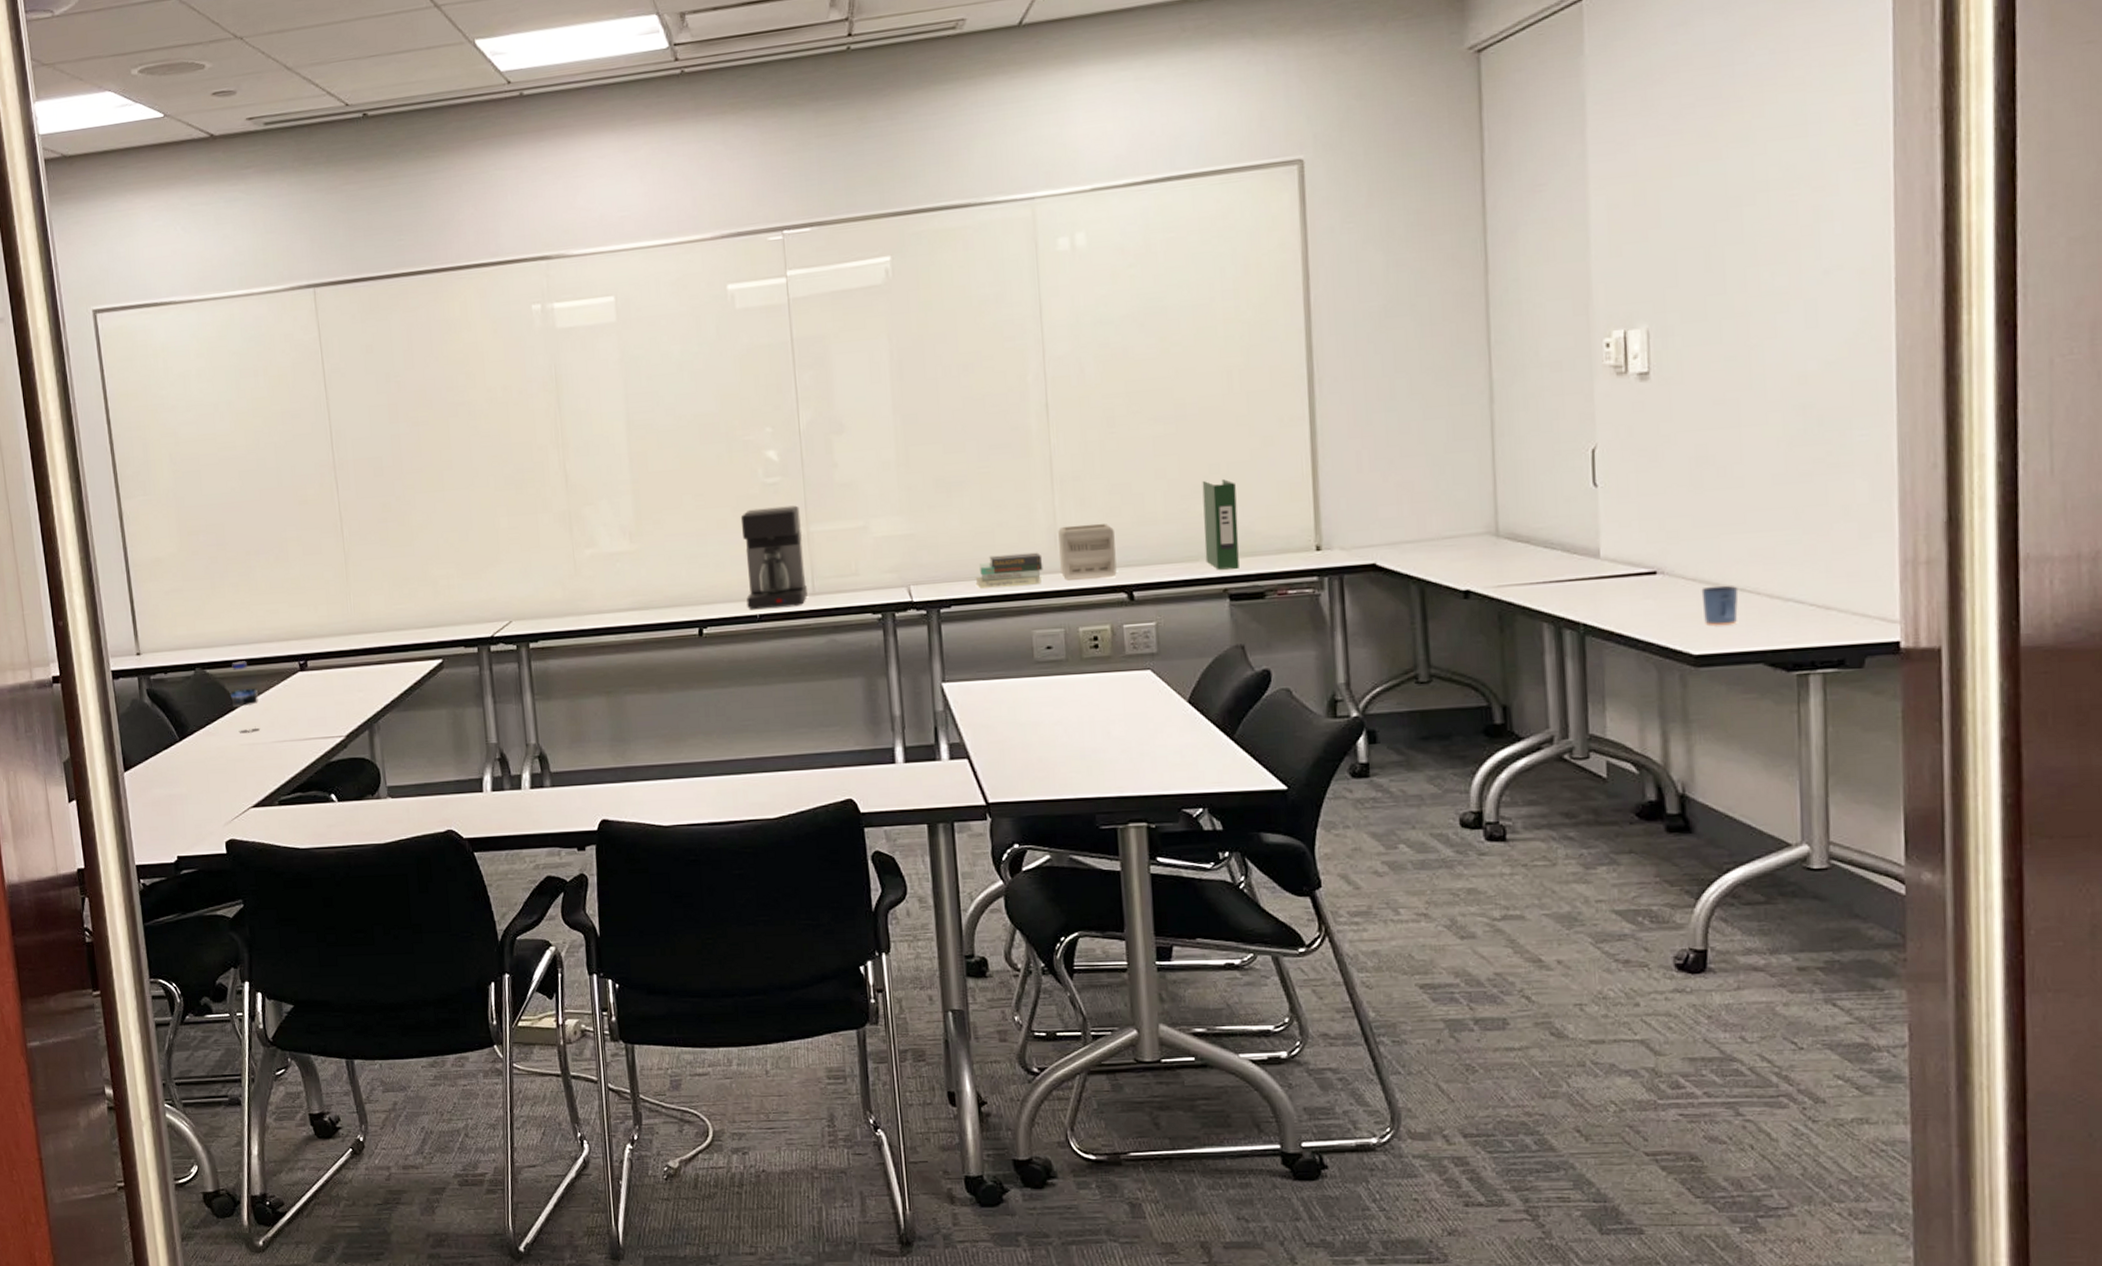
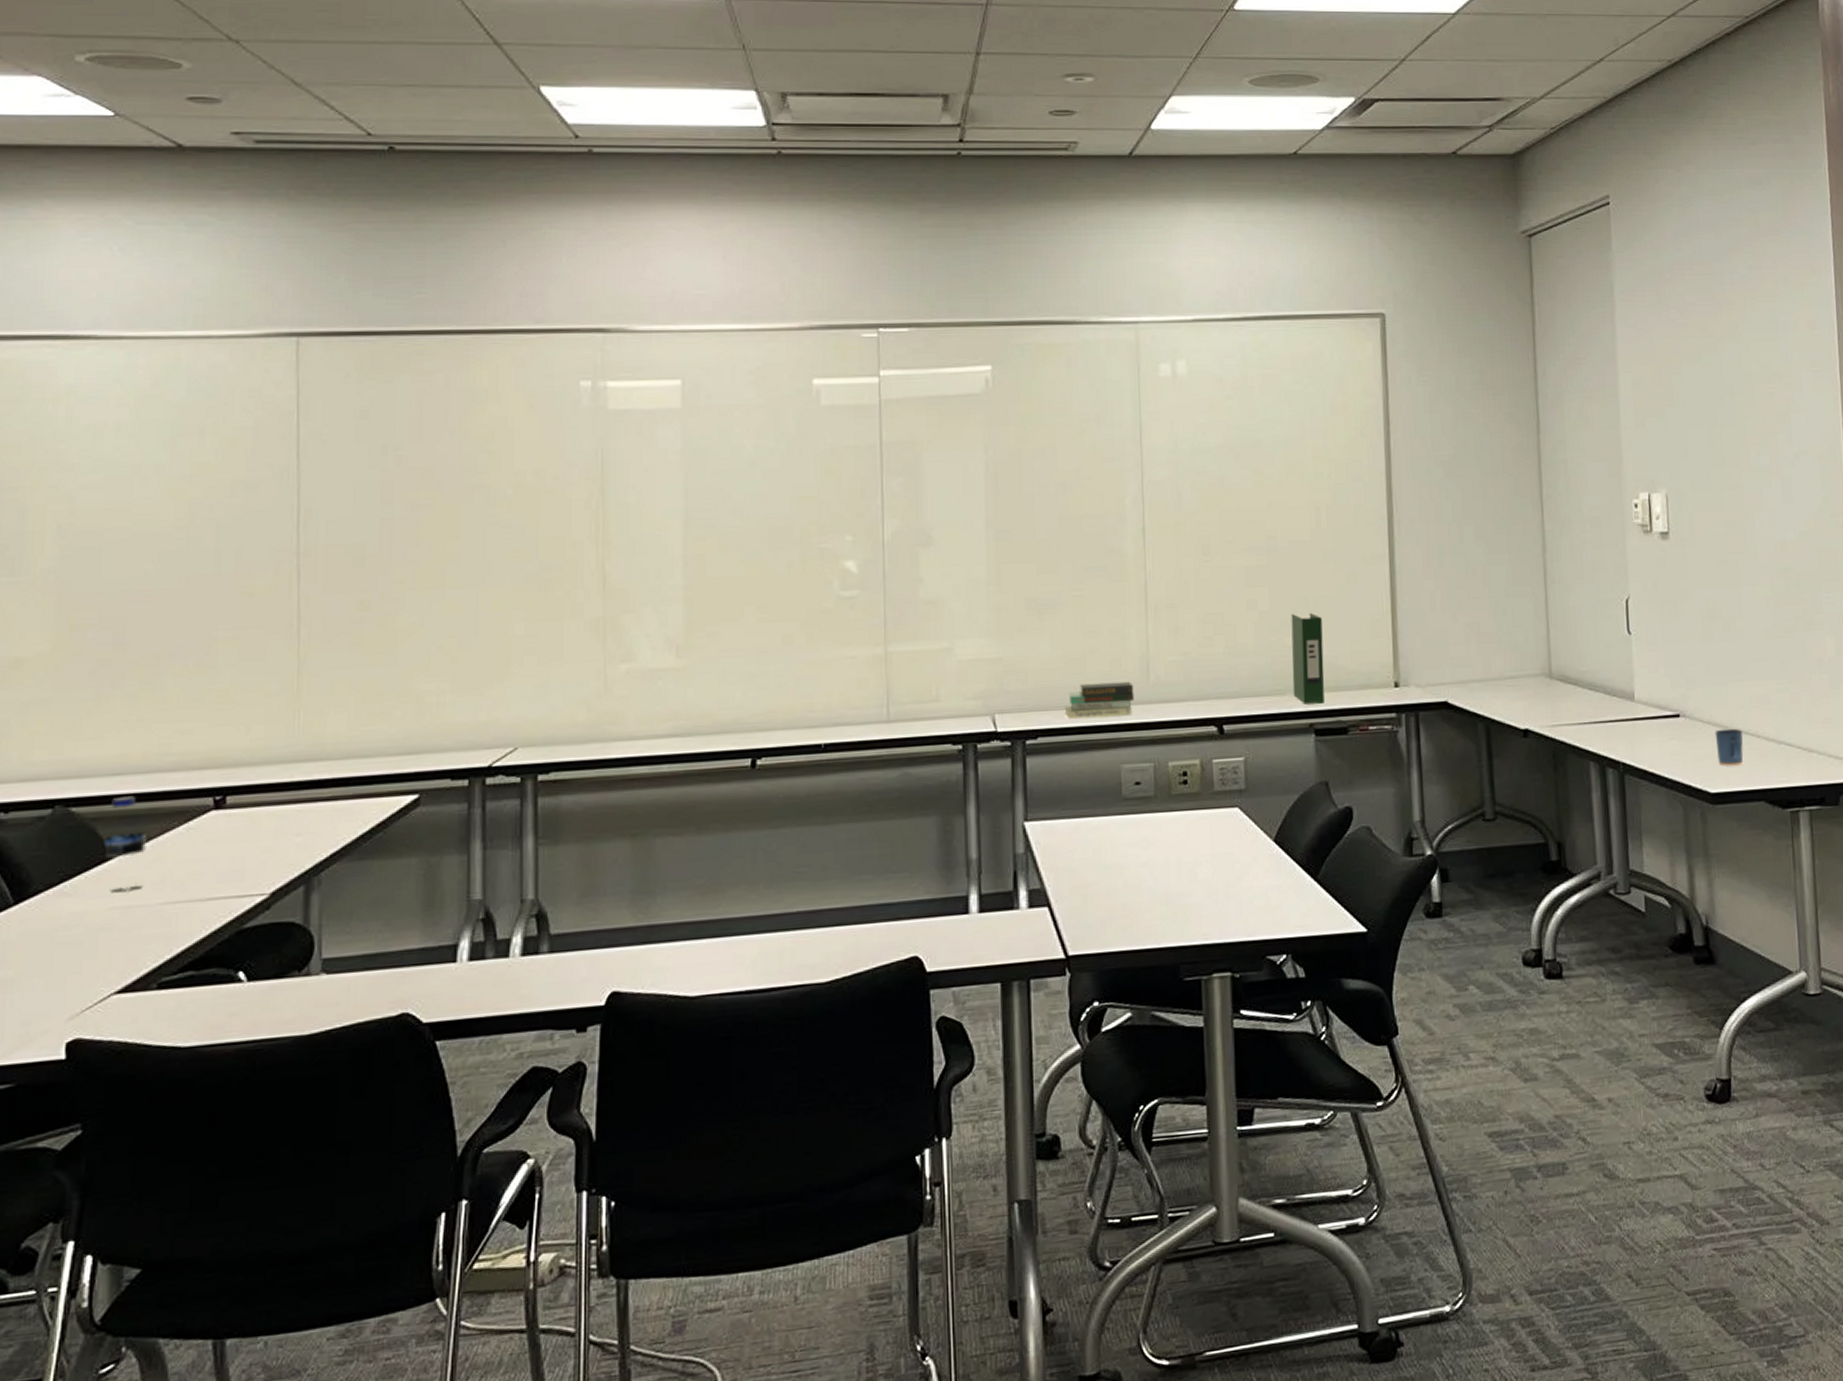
coffee maker: present [740,505,807,609] -> none [810,622,881,737]
desk organizer: present [1058,523,1117,580] -> none [1150,653,1208,712]

